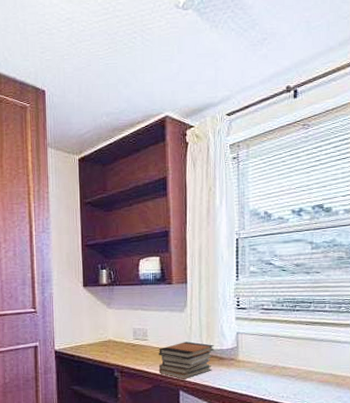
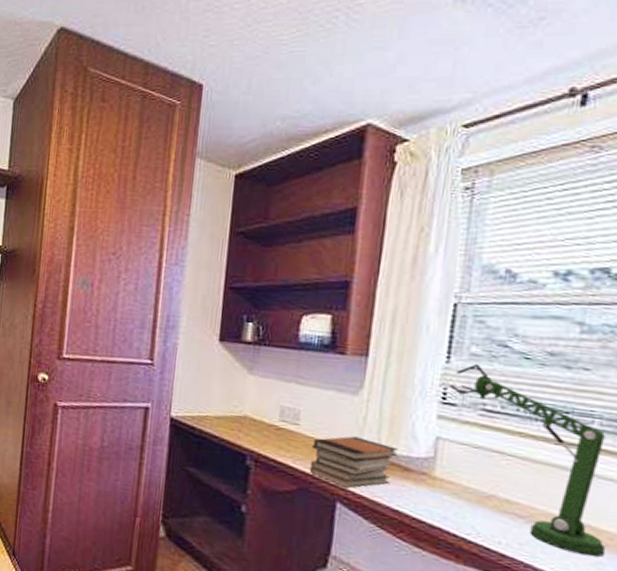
desk lamp: none [240,278,341,394] -> present [449,363,605,557]

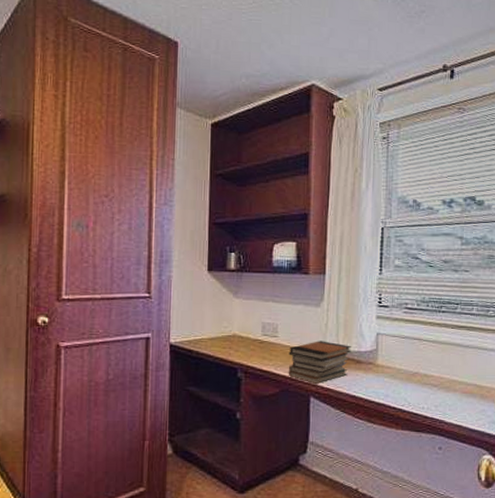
desk lamp: present [449,363,605,557] -> none [383,273,485,407]

